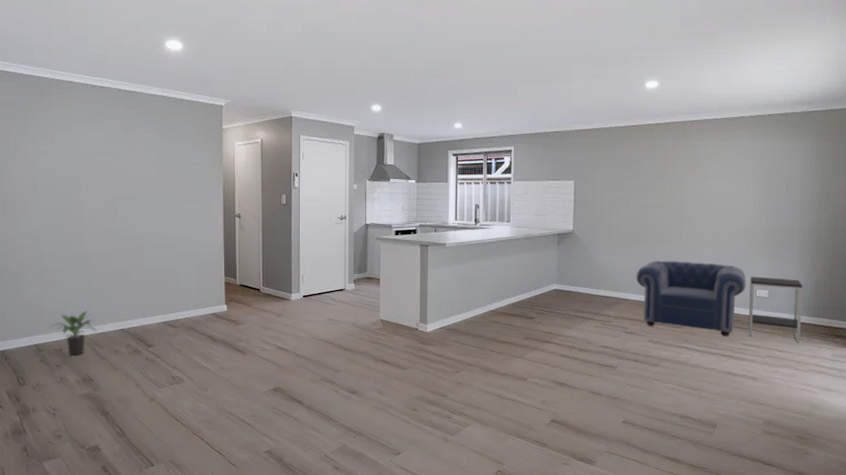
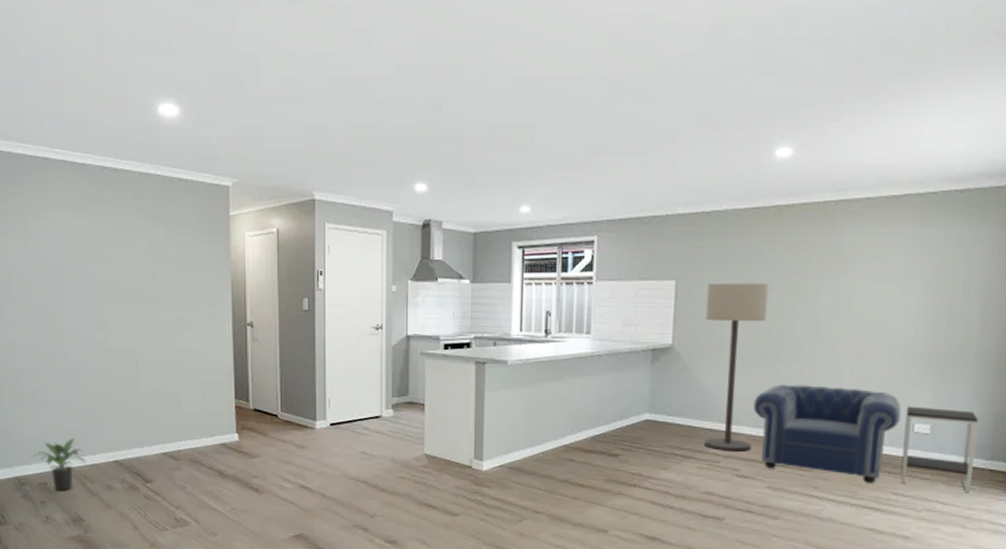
floor lamp: none [597,182,645,313] -> present [704,283,769,452]

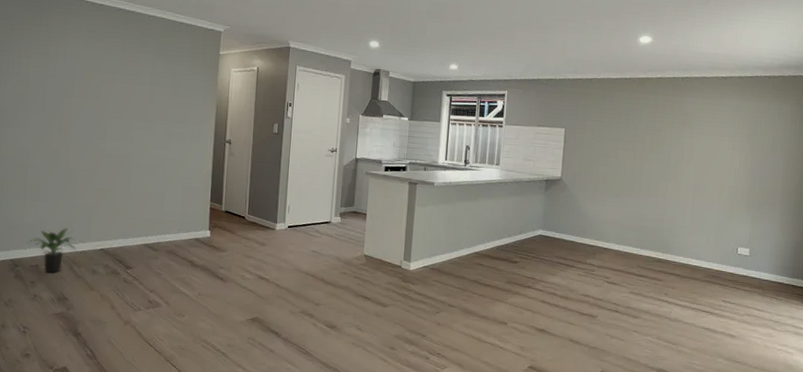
floor lamp: present [704,283,769,452] -> none [583,132,633,264]
armchair: present [753,384,902,483] -> none [620,212,729,292]
side table: present [900,406,978,494] -> none [728,234,783,303]

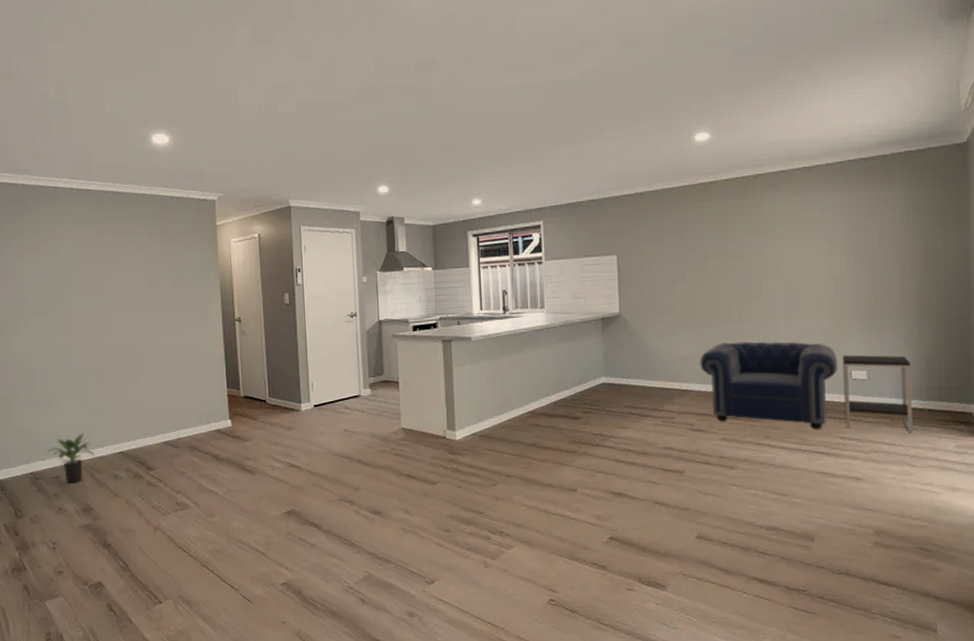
armchair: none [620,212,729,292] -> present [699,341,839,429]
side table: none [728,234,783,303] -> present [842,354,912,433]

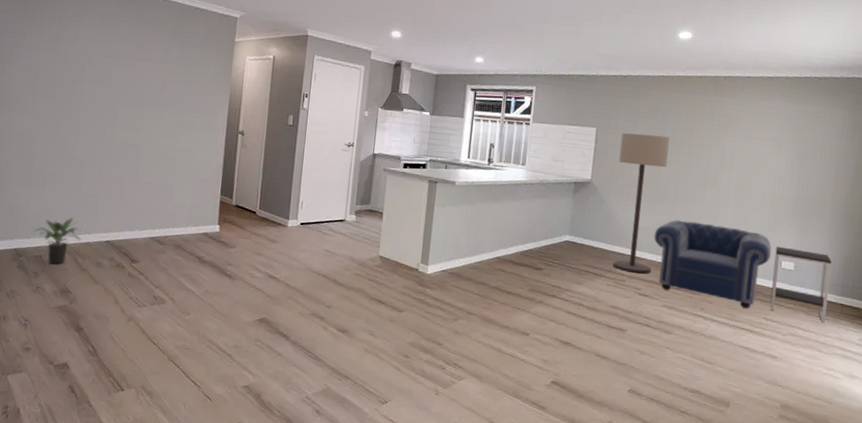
floor lamp: none [646,252,704,408] -> present [613,133,670,274]

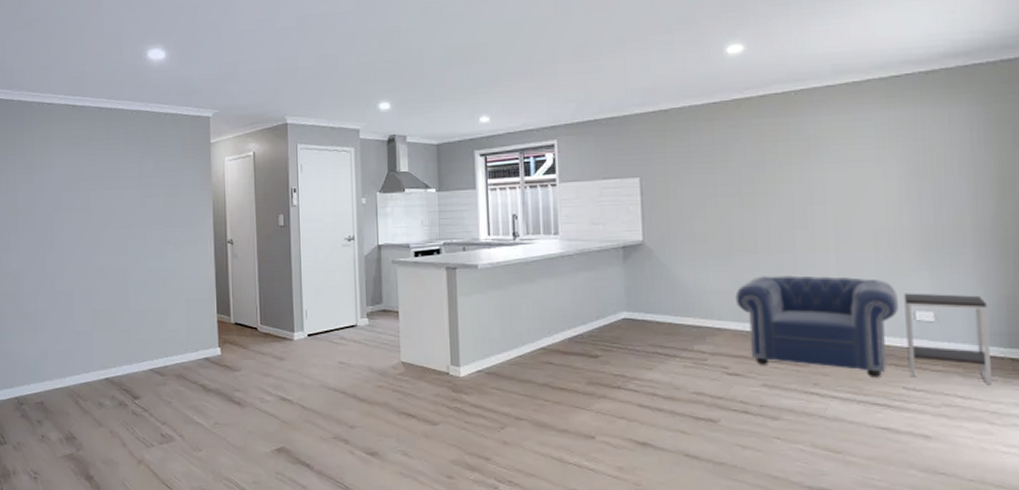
potted plant: present [35,218,81,265] -> none [33,358,80,410]
floor lamp: present [613,133,670,274] -> none [672,175,739,348]

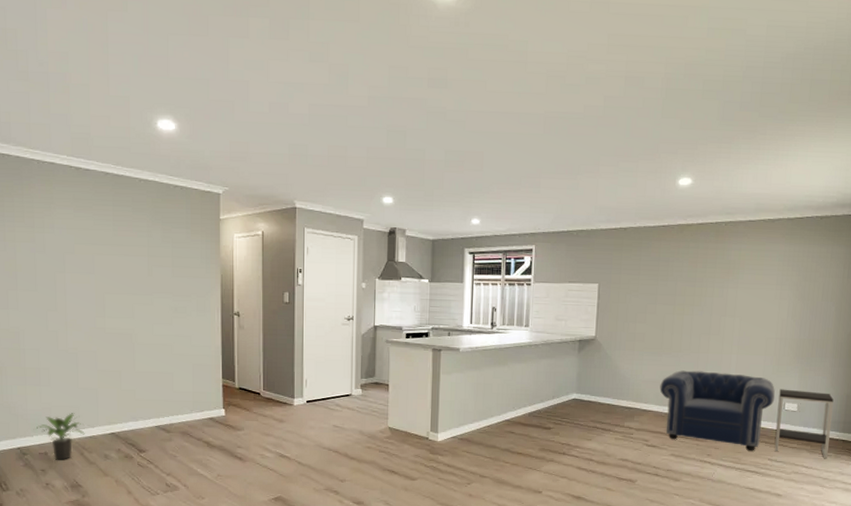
potted plant: none [33,358,80,410] -> present [37,413,85,460]

